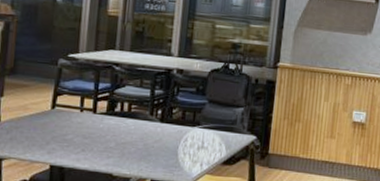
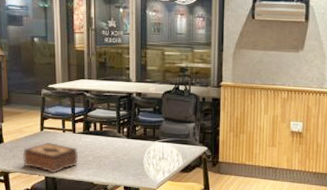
tissue box: none [23,122,98,162] -> present [23,141,79,174]

